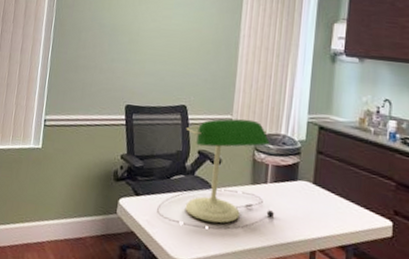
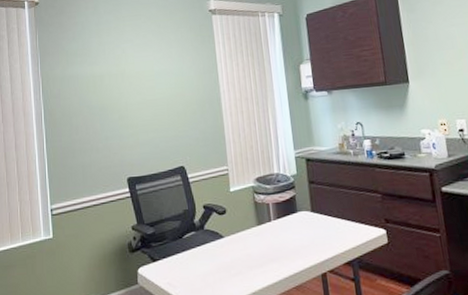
desk lamp: present [157,118,275,230] -> none [176,166,284,279]

